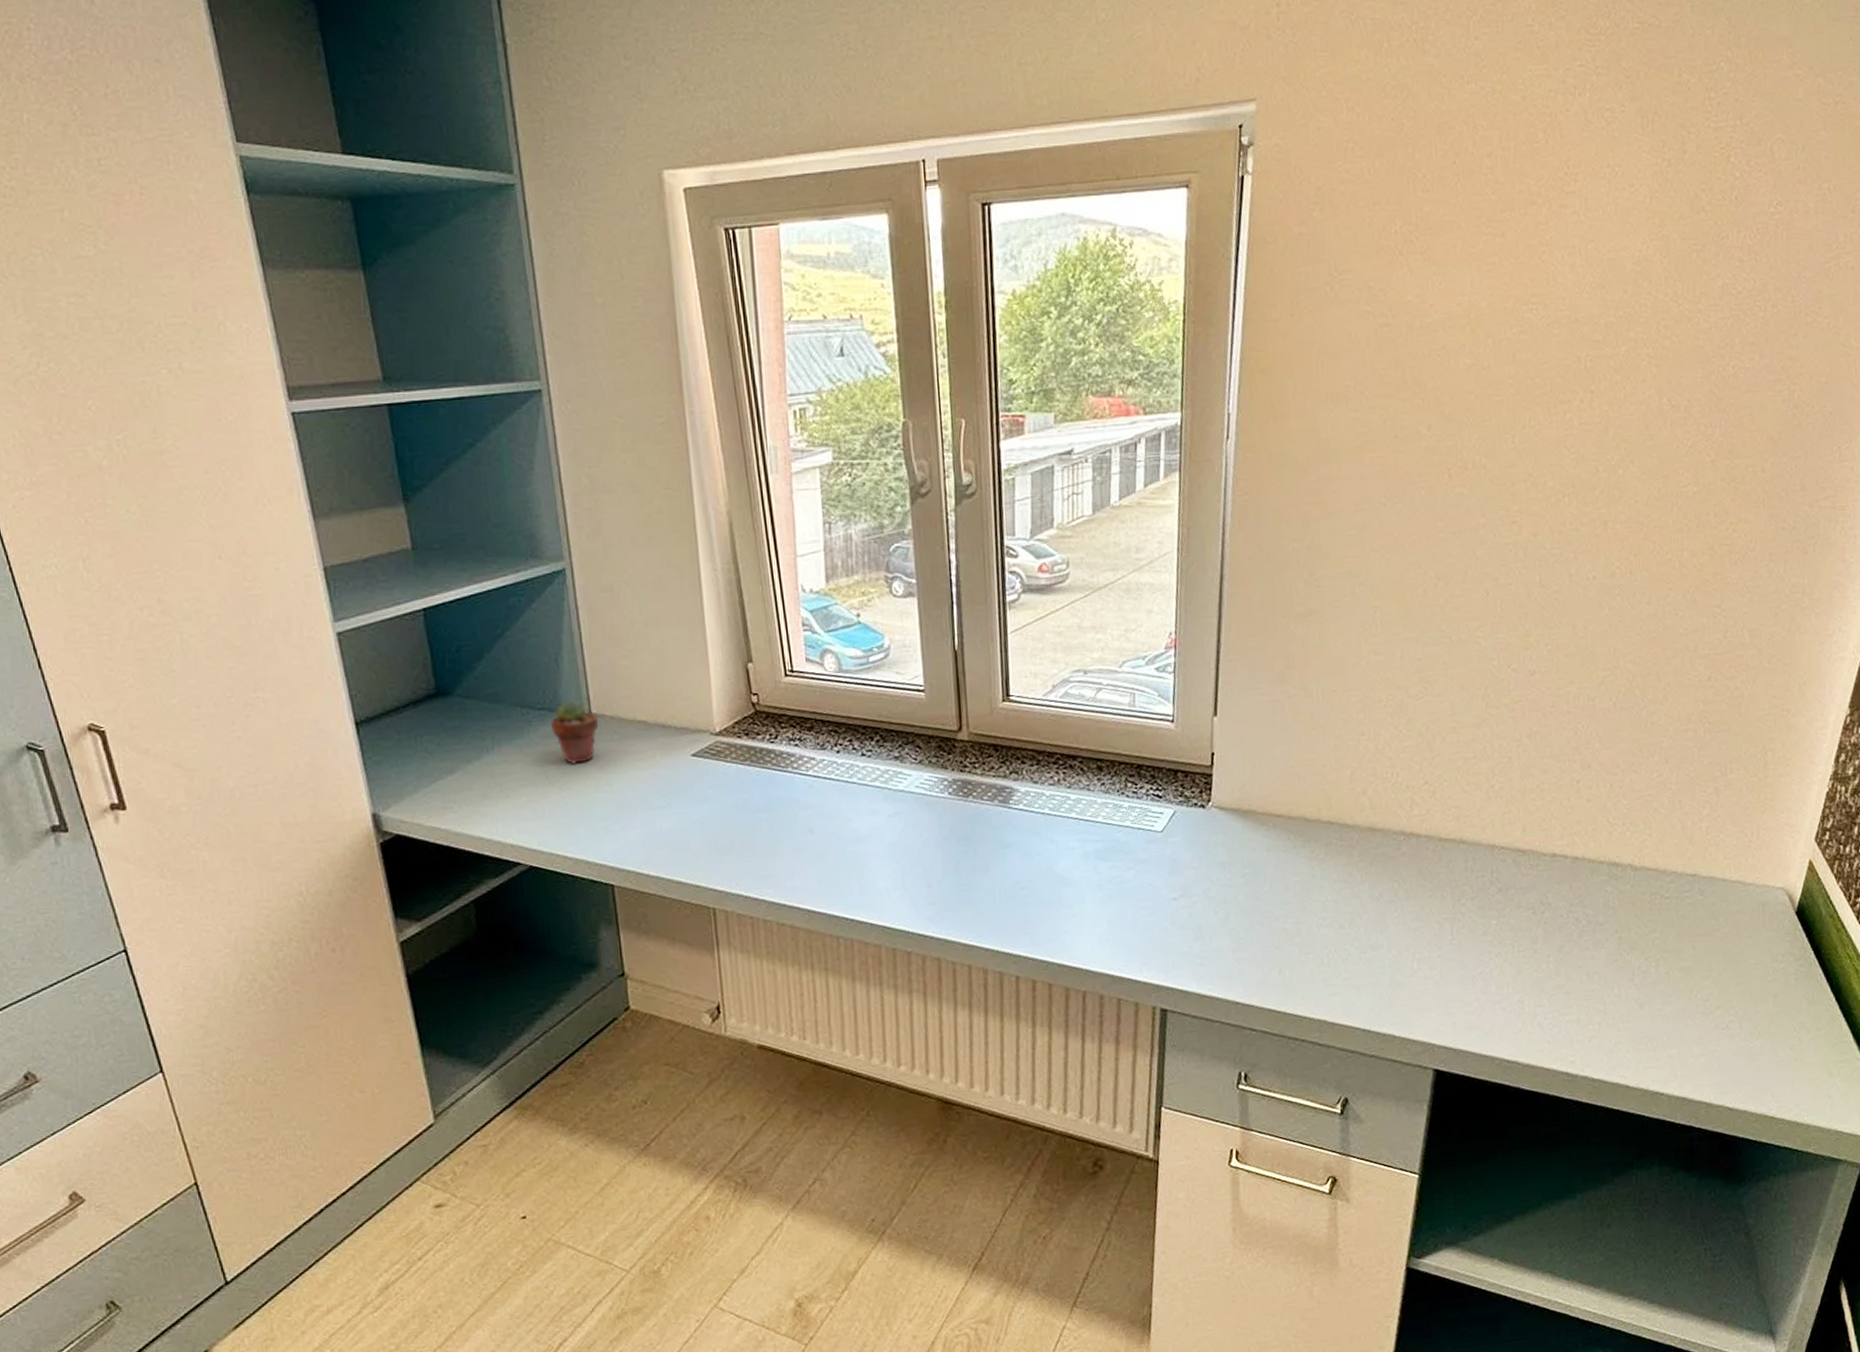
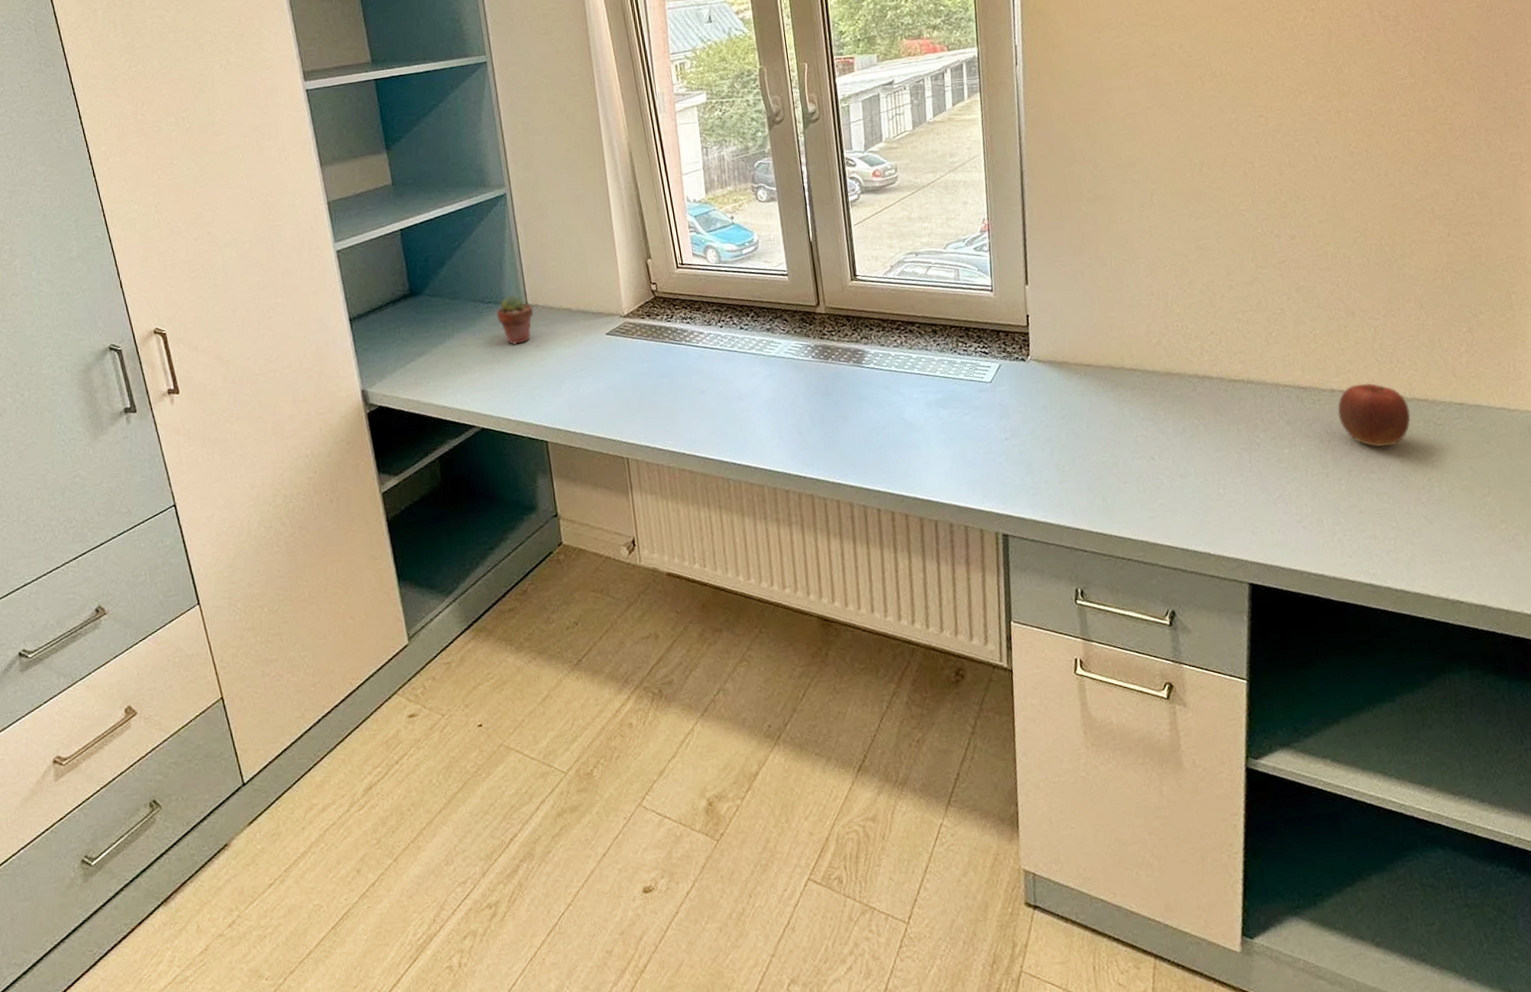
apple: none [1556,848,1636,921] -> present [1337,383,1411,447]

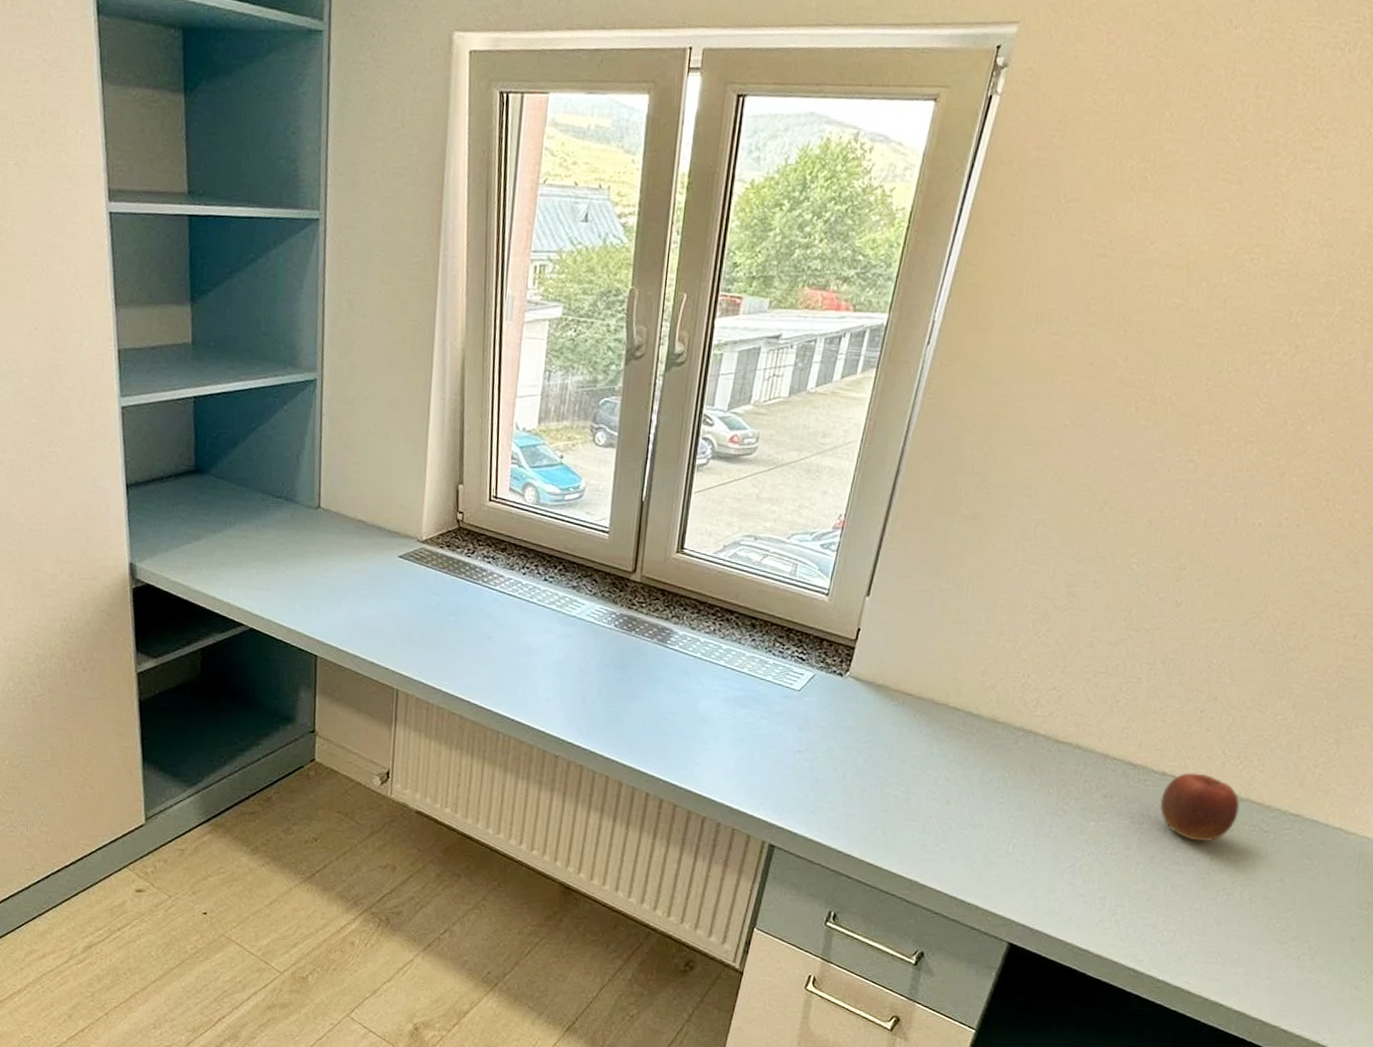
potted succulent: present [497,294,534,346] -> none [285,493,326,549]

